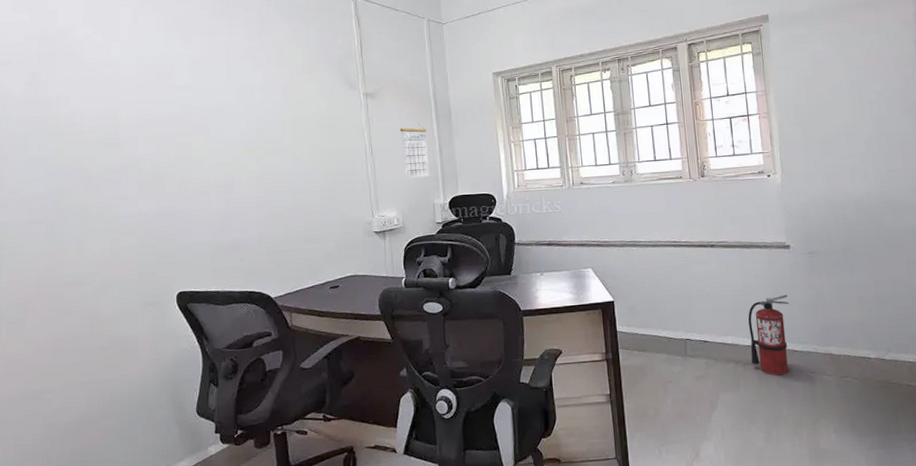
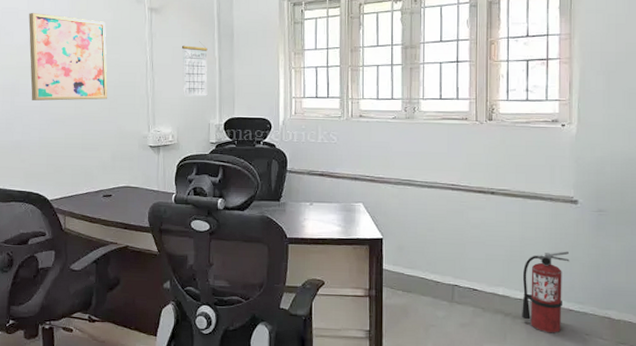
wall art: none [239,106,327,196] -> present [29,13,108,101]

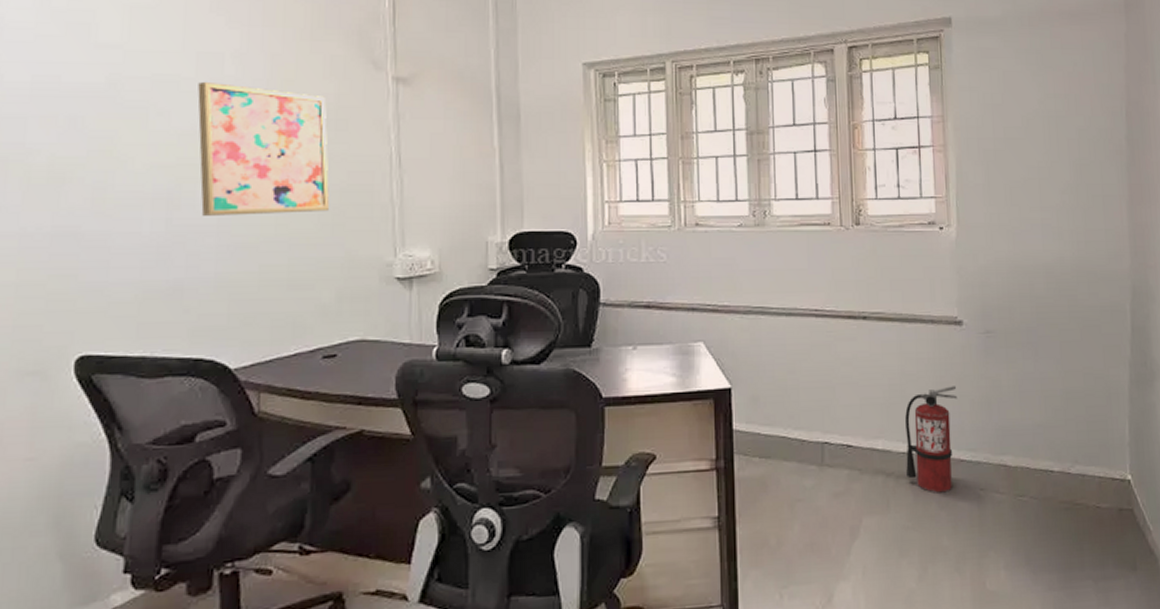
calendar: present [181,41,208,97] -> none [443,125,484,204]

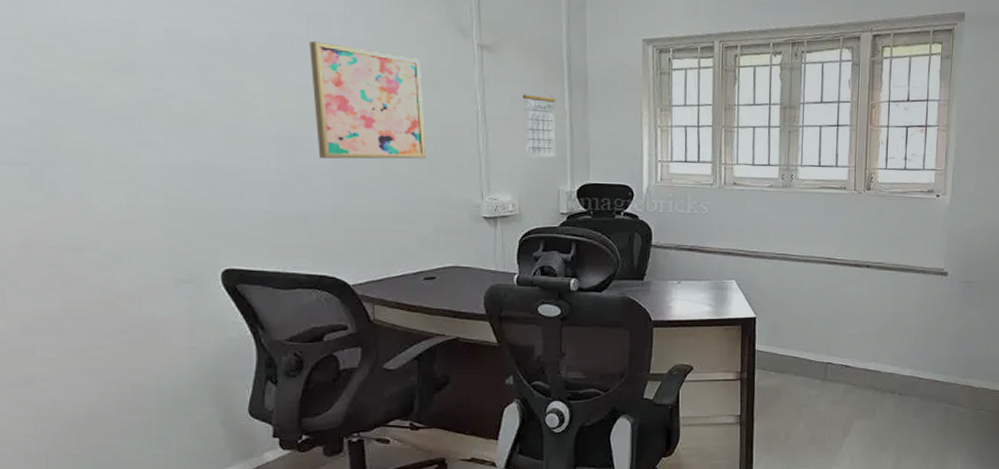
calendar: none [443,125,484,204] -> present [522,90,556,158]
fire extinguisher: present [904,386,958,493] -> none [891,323,938,405]

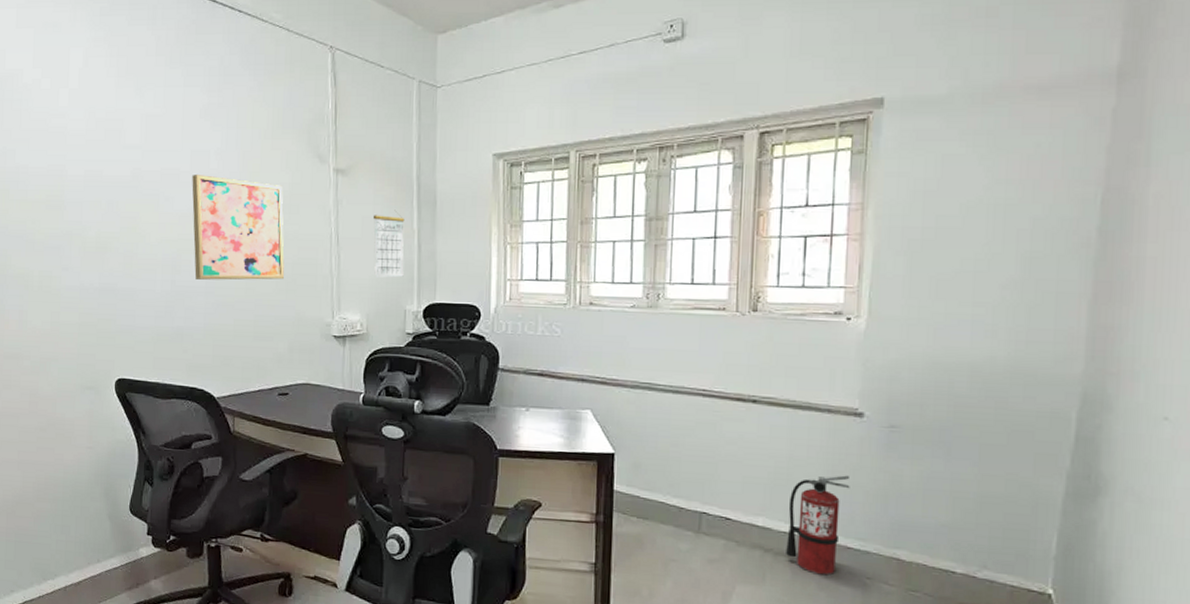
fire extinguisher: none [891,323,938,405] -> present [786,475,850,576]

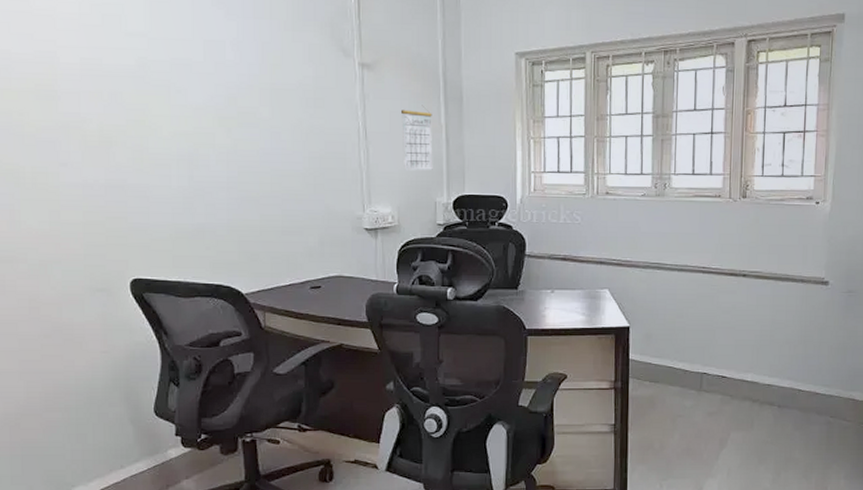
wall art: present [192,175,284,280] -> none [206,66,311,175]
fire extinguisher: present [786,475,850,576] -> none [769,334,818,418]

